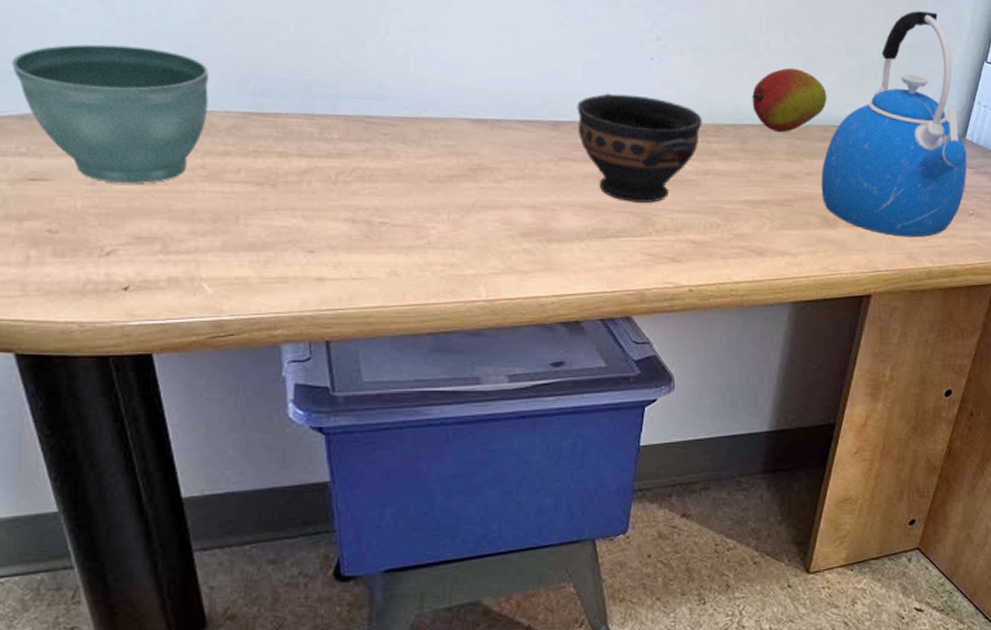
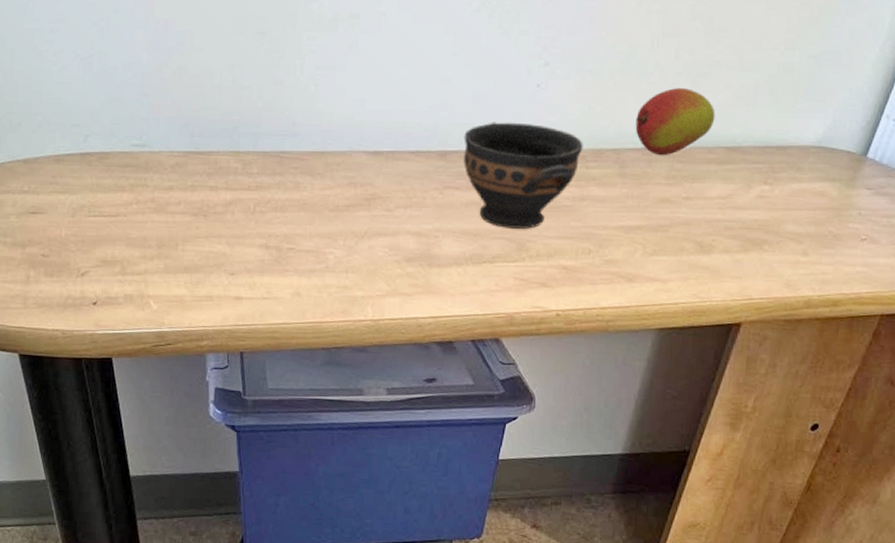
flower pot: present [11,44,209,184] -> none [18,96,159,216]
kettle: present [821,11,967,238] -> none [699,17,867,264]

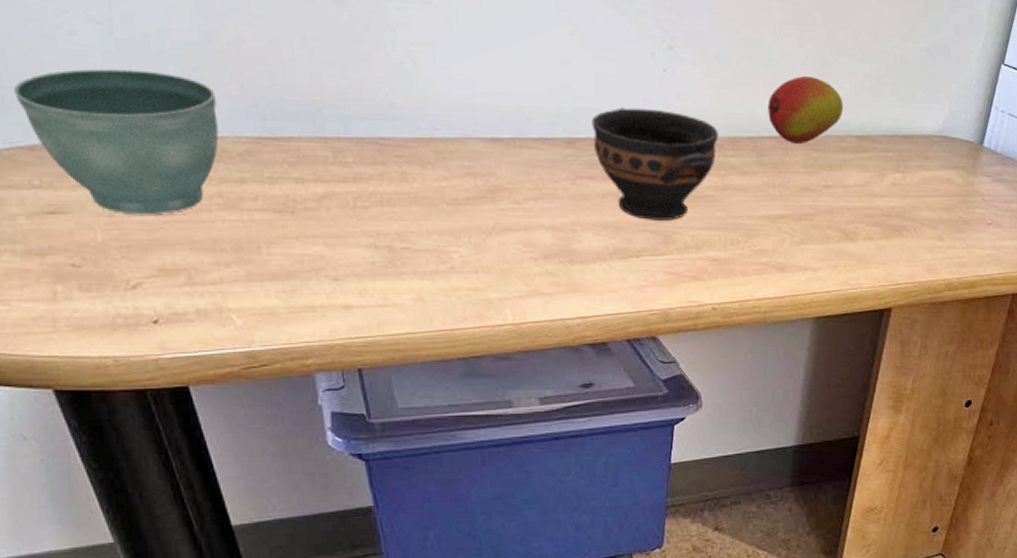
flower pot: none [18,96,159,216] -> present [13,68,219,215]

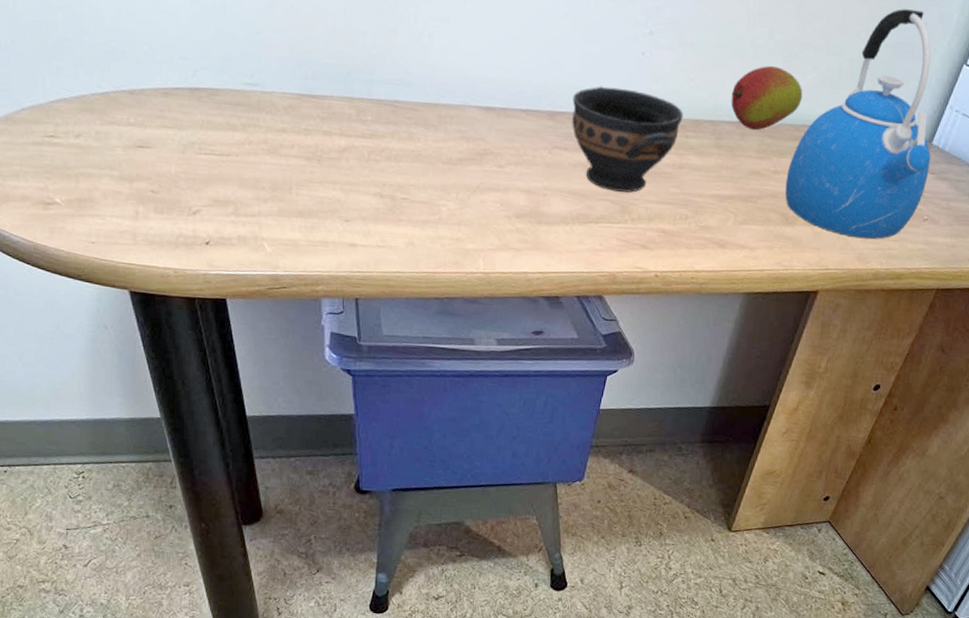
flower pot: present [13,68,219,215] -> none [122,28,271,154]
kettle: none [839,11,985,249] -> present [785,9,931,239]

